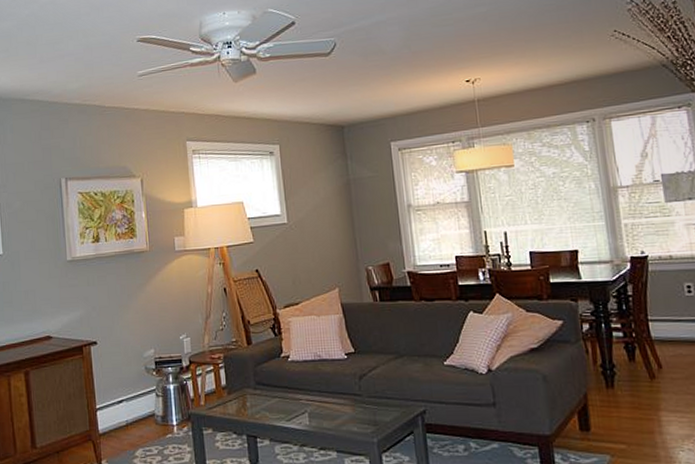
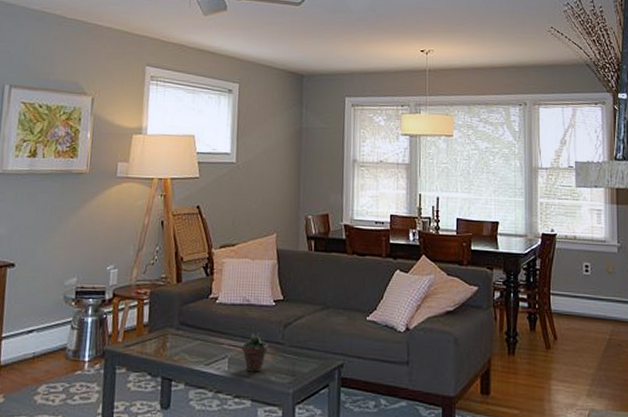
succulent plant: none [319,379,346,424] -> present [241,325,268,372]

